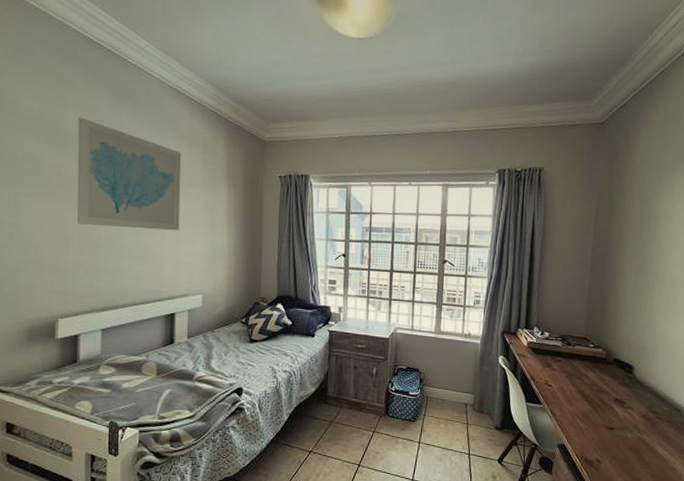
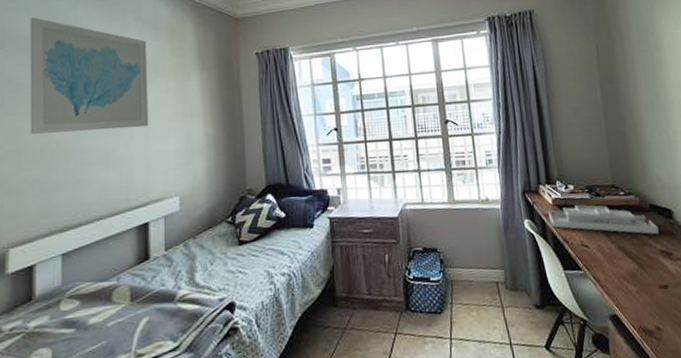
desk organizer: none [522,349,617,385] -> present [548,204,659,235]

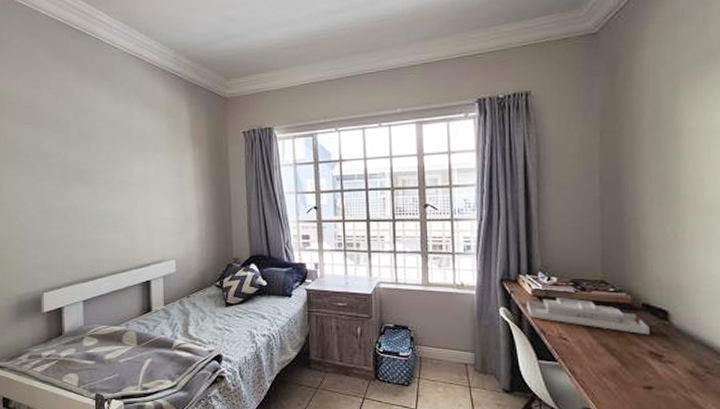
wall art: present [30,17,149,134] -> none [51,96,150,199]

